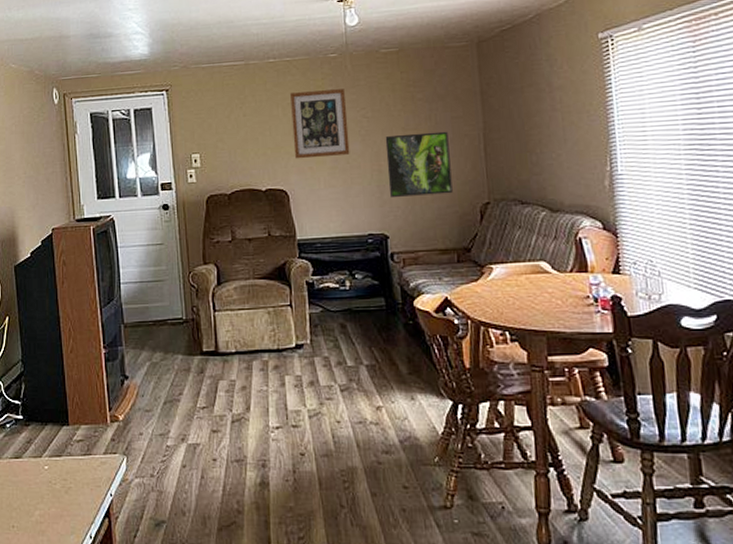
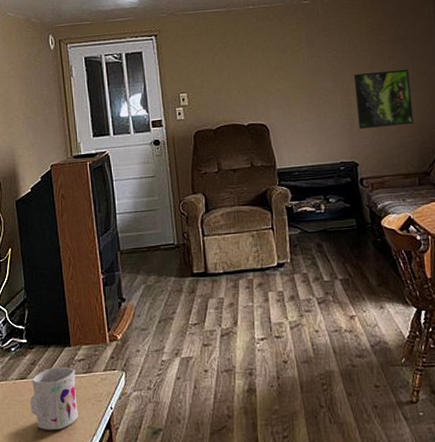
mug: none [25,447,75,515] -> present [30,366,78,430]
wall art: present [290,89,350,159] -> none [268,32,323,97]

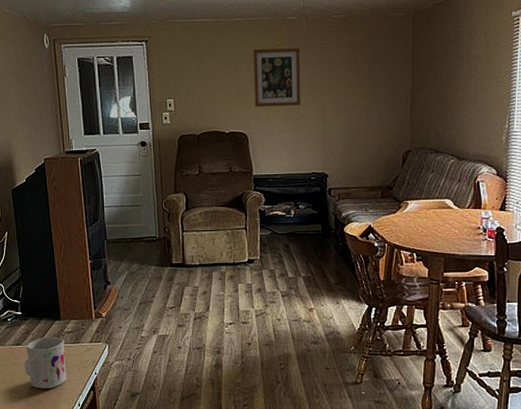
wall art: none [268,32,323,97] -> present [253,48,301,108]
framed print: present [353,69,414,130] -> none [331,89,382,144]

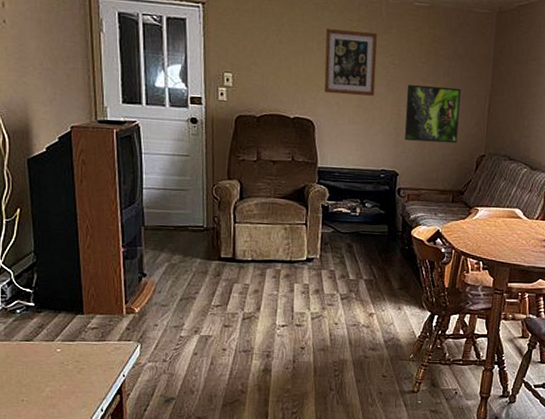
mug: present [24,336,66,389] -> none [36,332,88,392]
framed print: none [331,89,382,144] -> present [404,85,461,144]

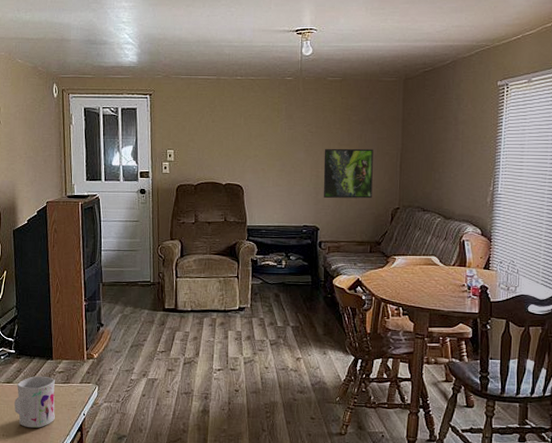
mug: none [36,332,88,392] -> present [14,375,55,428]
wall art: present [323,29,377,96] -> none [250,106,296,162]

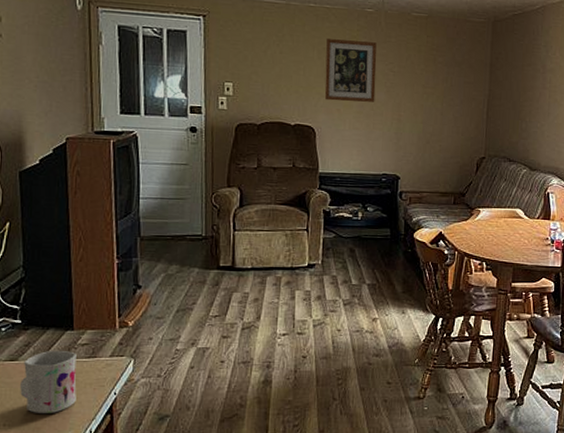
wall art: none [250,106,296,162] -> present [324,39,377,102]
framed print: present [323,148,373,199] -> none [405,91,460,147]

